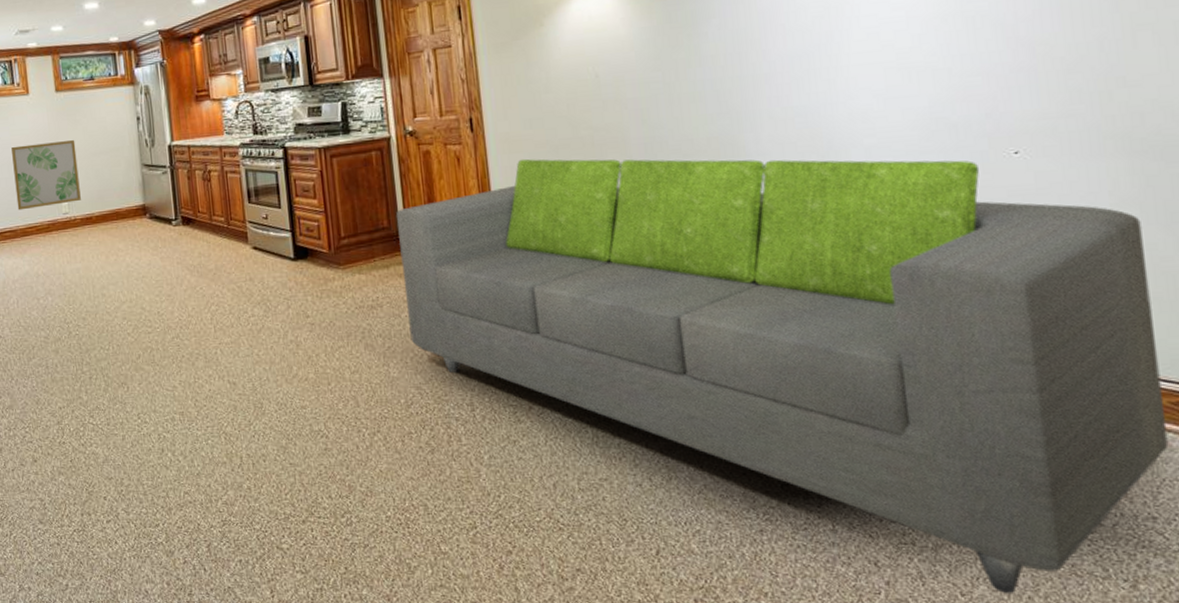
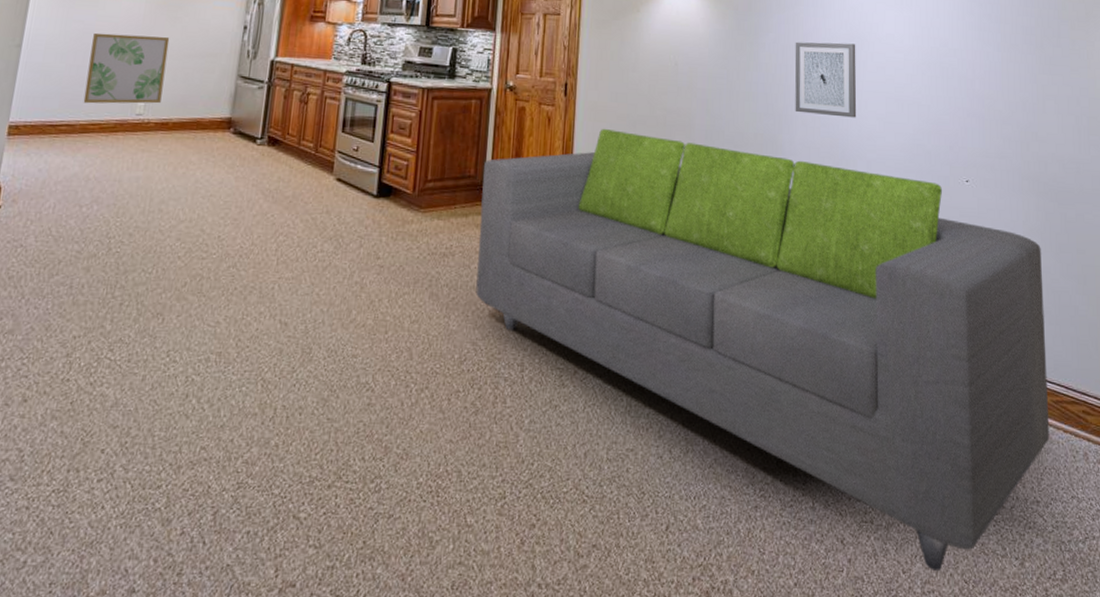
wall art: none [748,11,844,106] -> present [795,41,857,118]

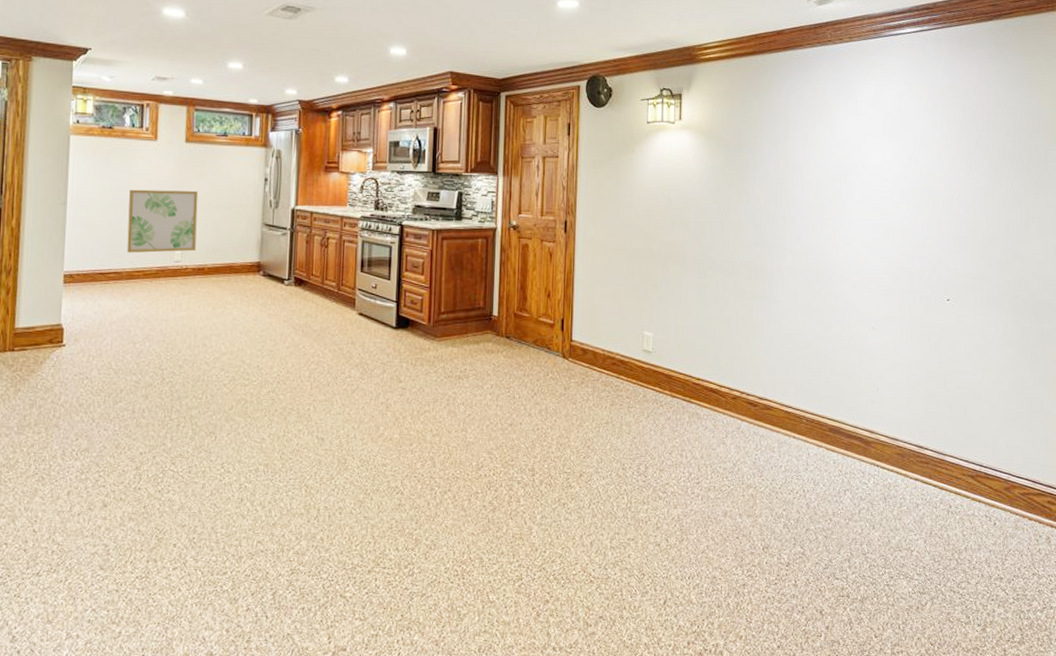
sofa: present [475,128,1050,572] -> none [489,261,1017,636]
wall art: present [795,41,857,118] -> none [783,174,844,245]

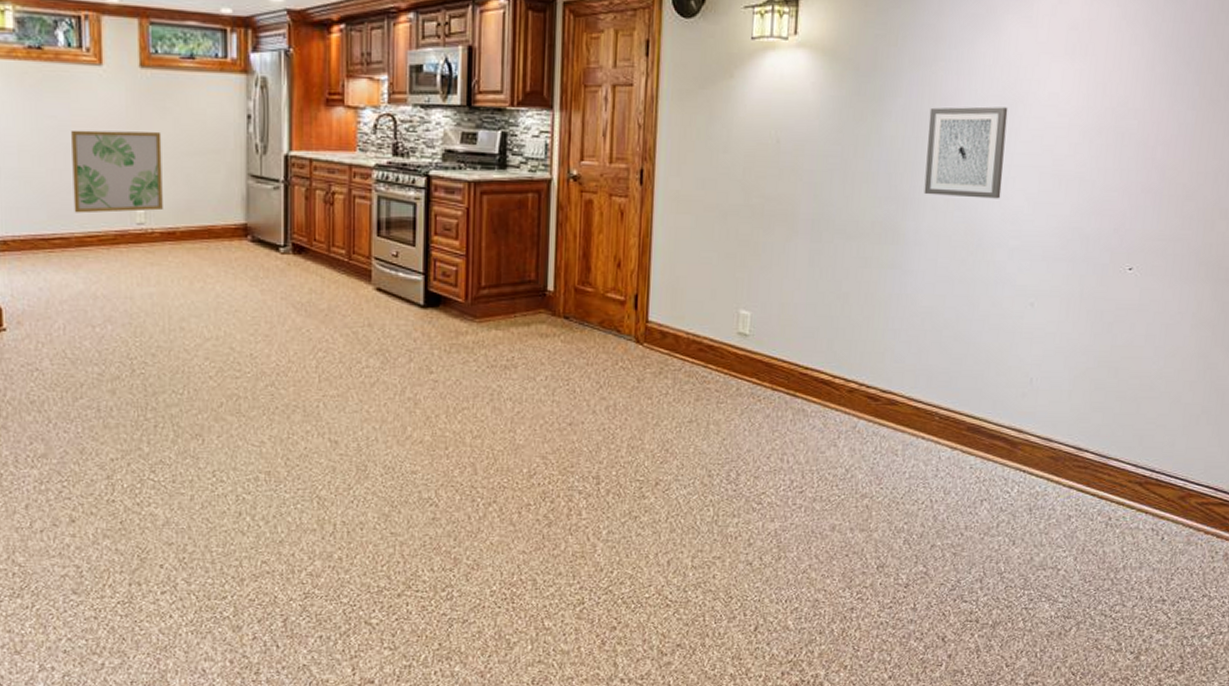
wall art: none [783,174,844,245] -> present [924,106,1008,199]

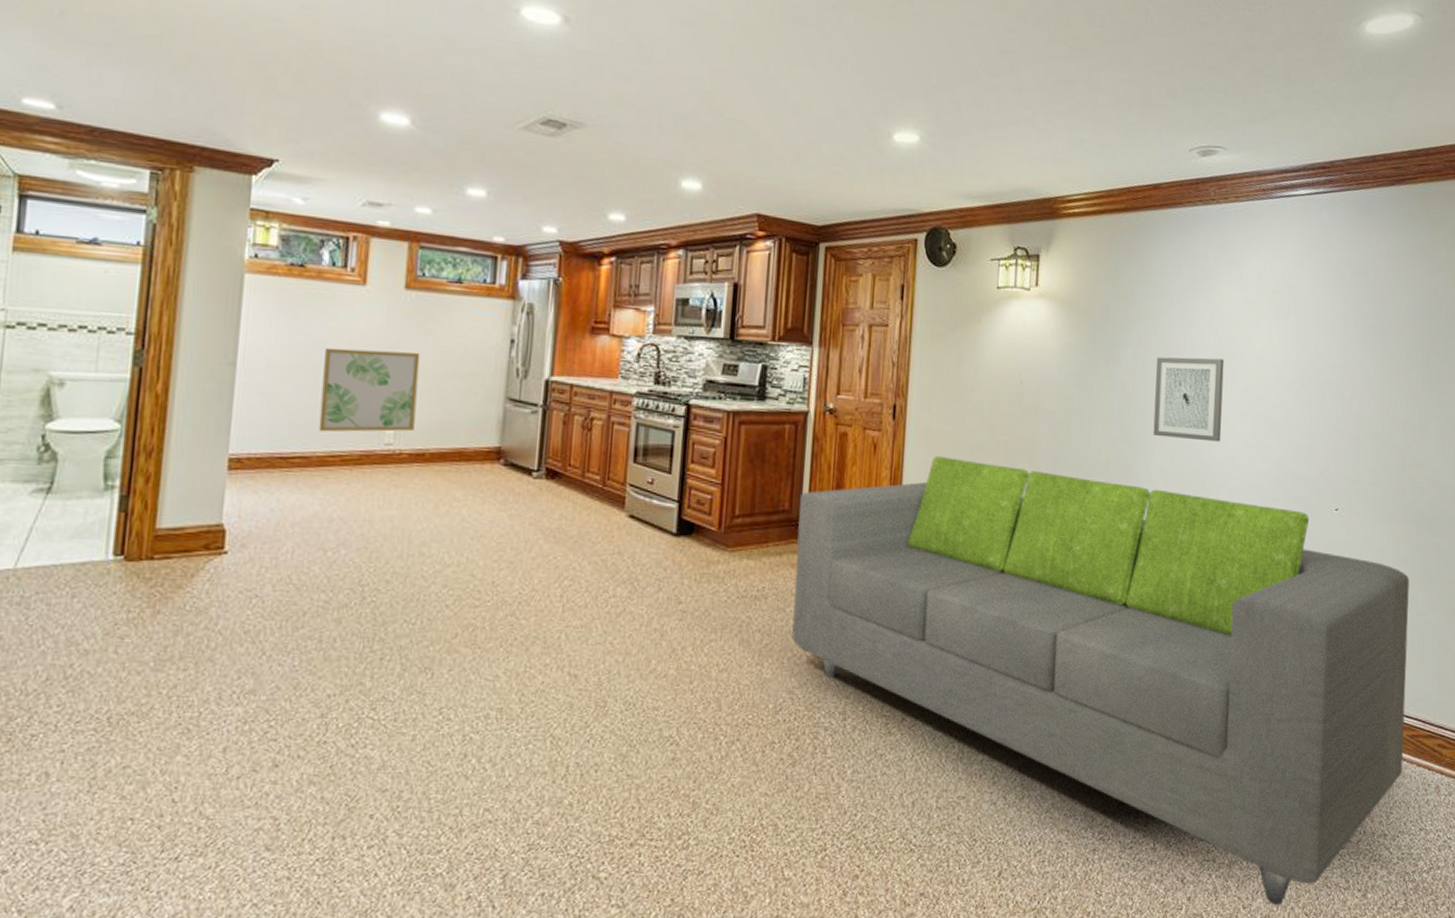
sofa: none [543,221,1211,665] -> present [792,455,1410,906]

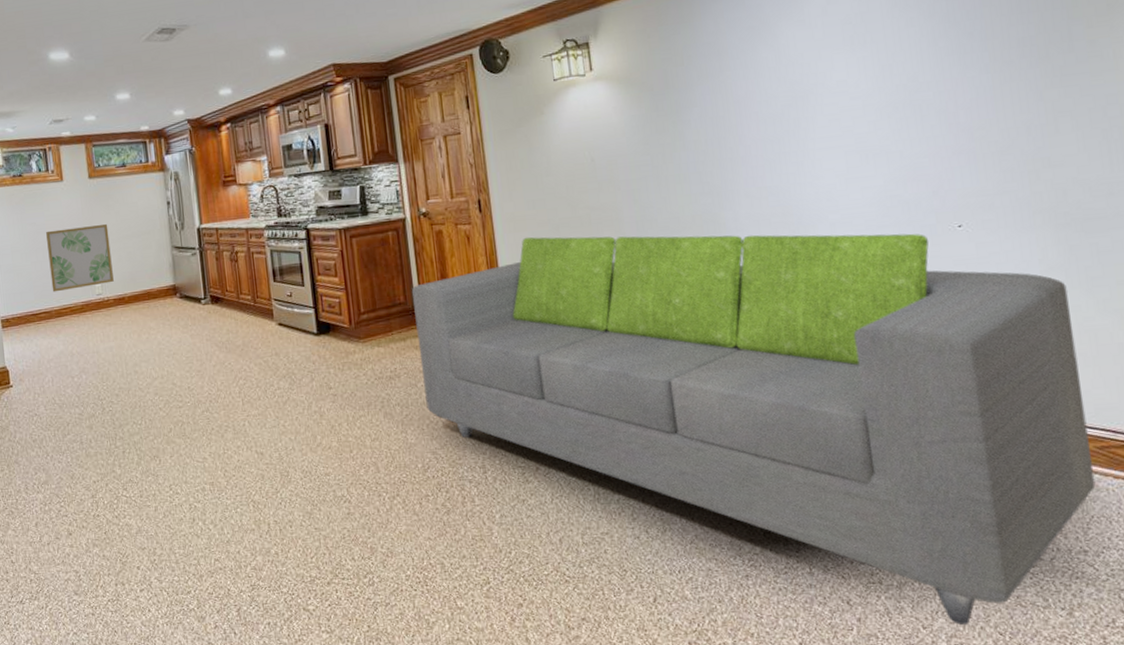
wall art: present [1153,356,1225,442] -> none [725,100,811,186]

